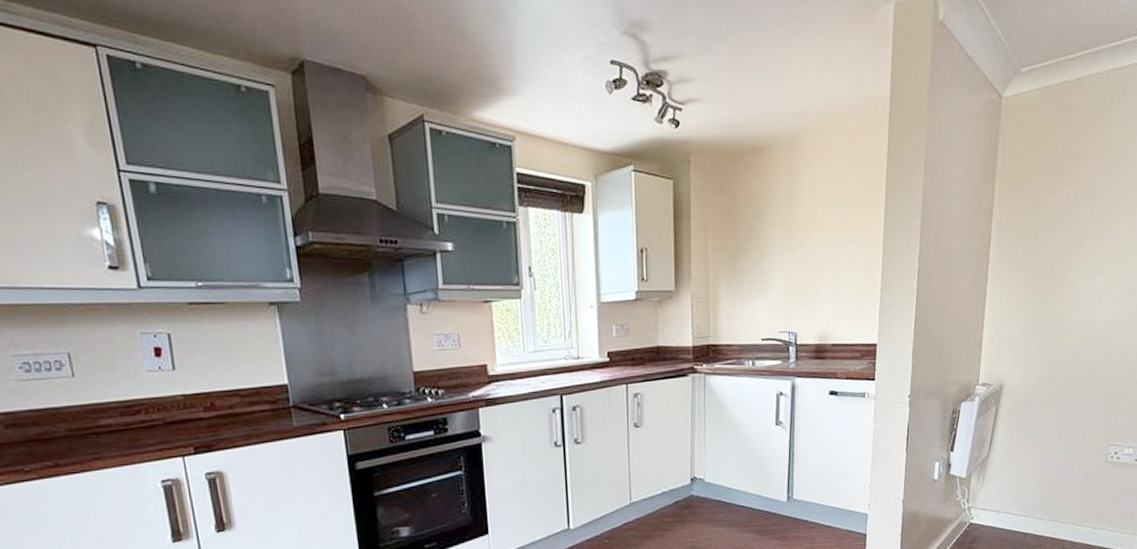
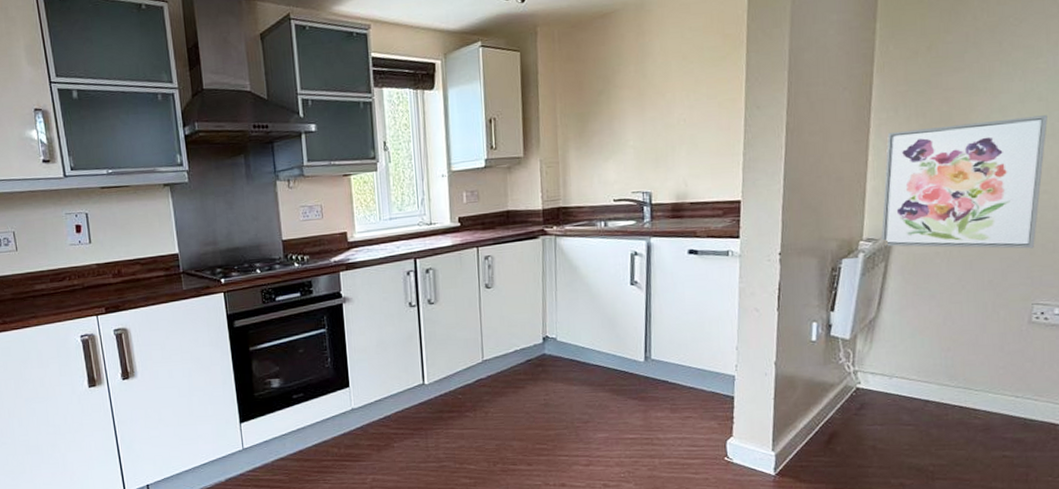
wall art: none [993,276,1125,396] -> present [881,115,1048,249]

